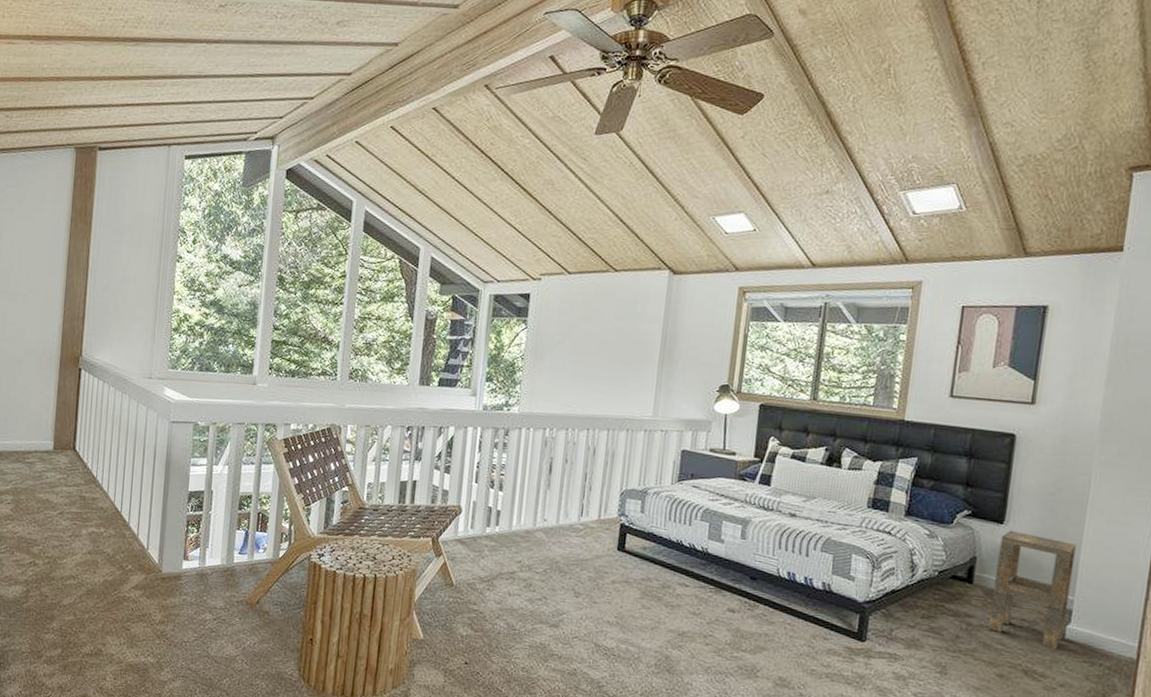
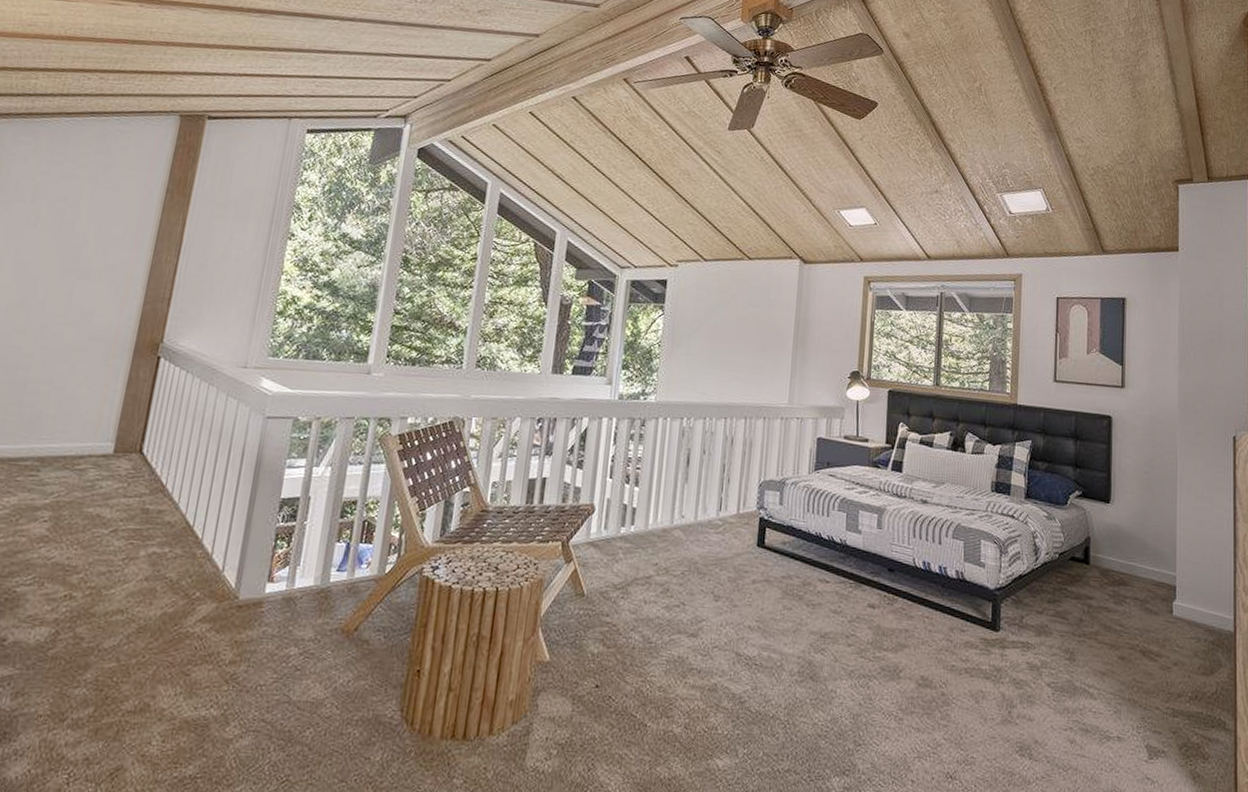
side table: present [988,531,1077,650] -> none [1107,510,1172,627]

